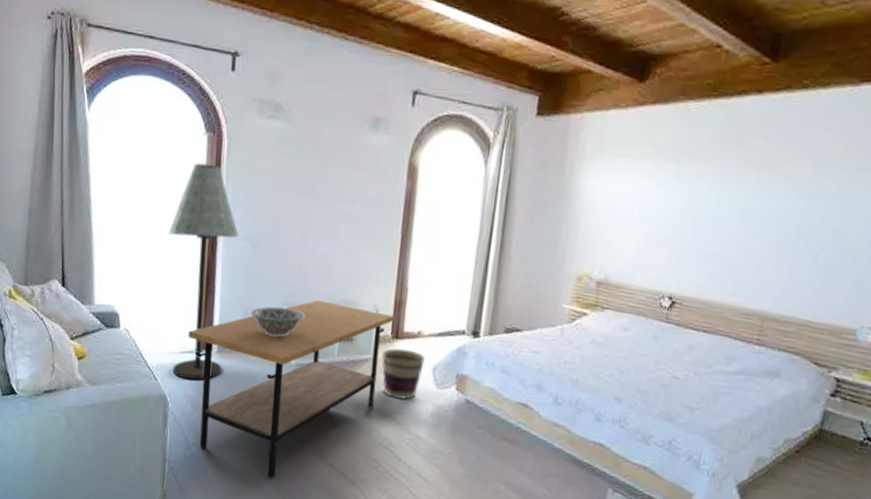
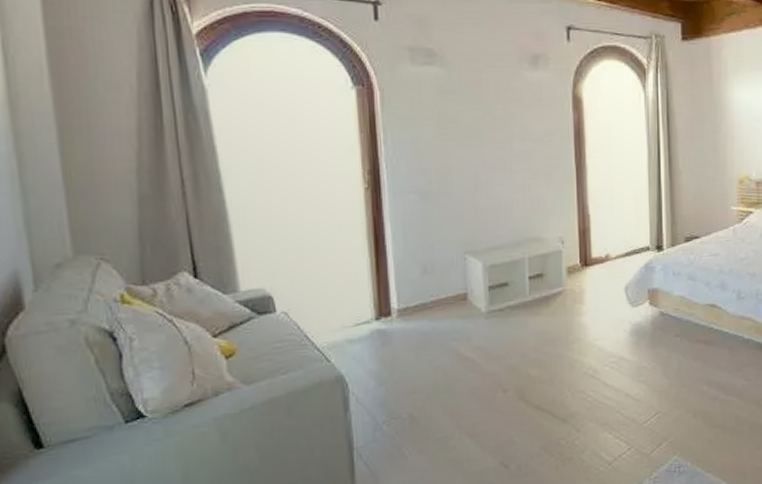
floor lamp: present [168,162,239,380] -> none [323,118,406,353]
coffee table: present [188,299,395,478] -> none [361,242,581,438]
decorative bowl: present [251,306,306,337] -> none [430,255,490,288]
basket: present [382,348,426,400] -> none [574,274,617,325]

